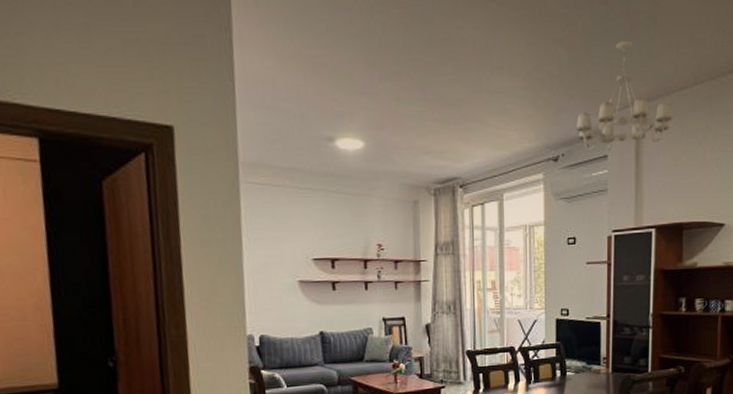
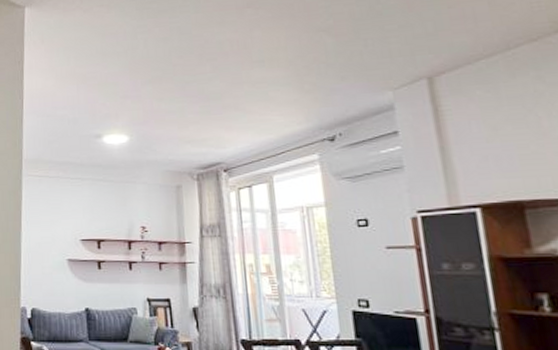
chandelier: present [576,41,673,152] -> none [353,19,483,128]

